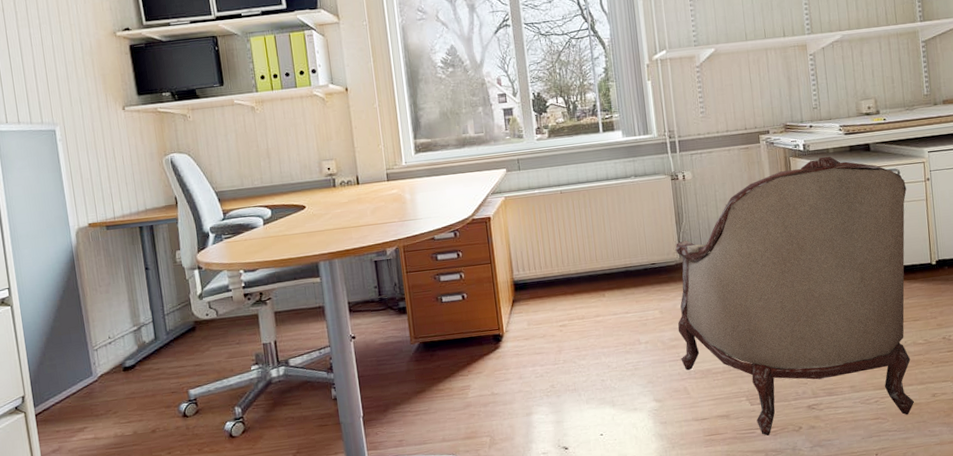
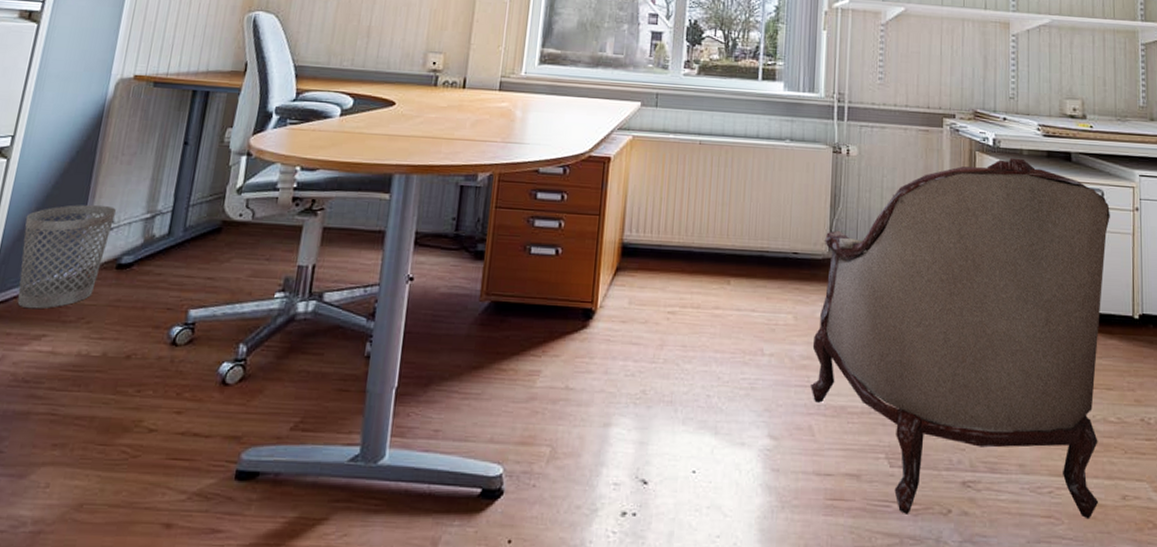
wastebasket: none [41,326,112,411] -> present [17,204,117,309]

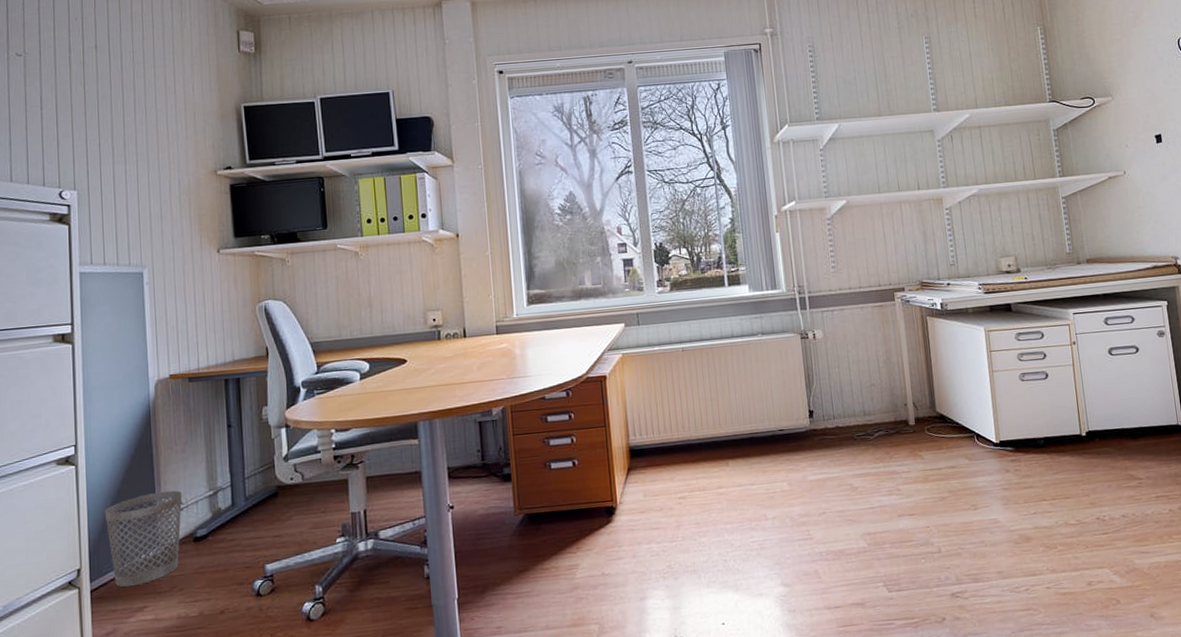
armchair: present [810,158,1110,520] -> none [805,316,1069,628]

